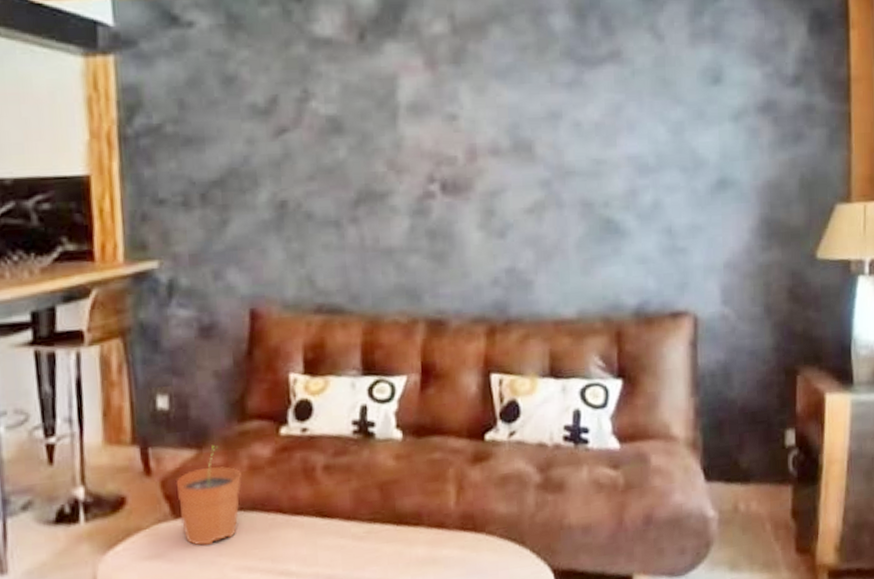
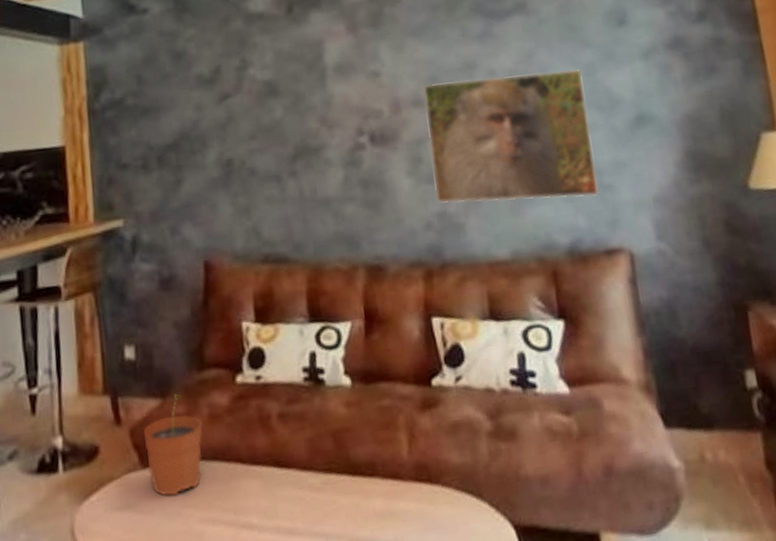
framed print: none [502,126,673,260] -> present [422,69,600,204]

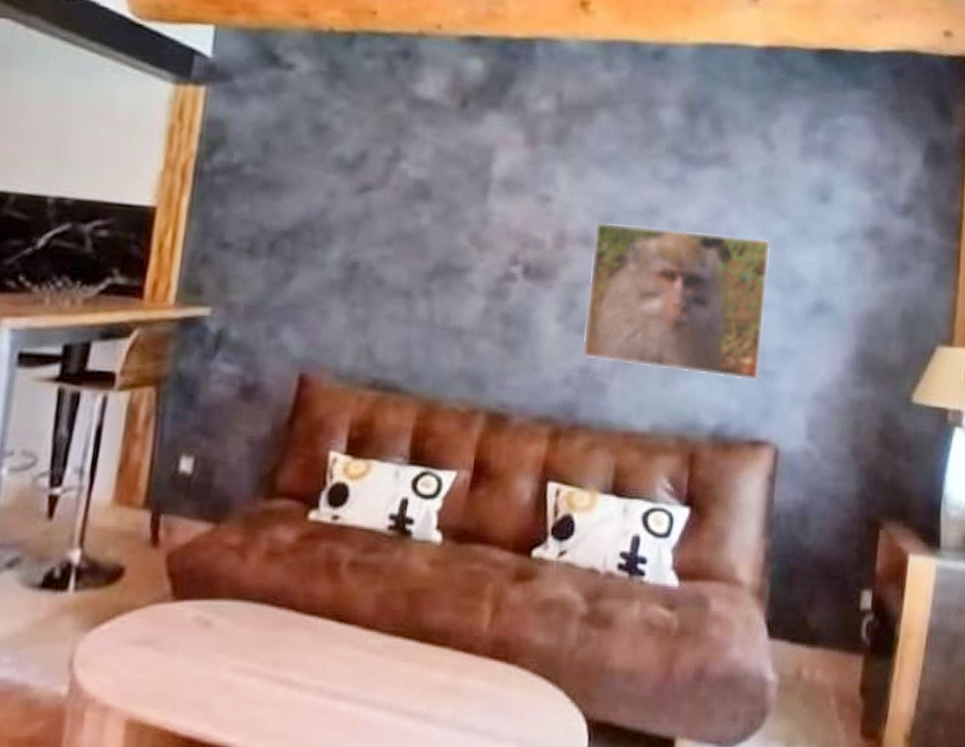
plant pot: present [143,393,203,496] -> none [180,520,258,636]

